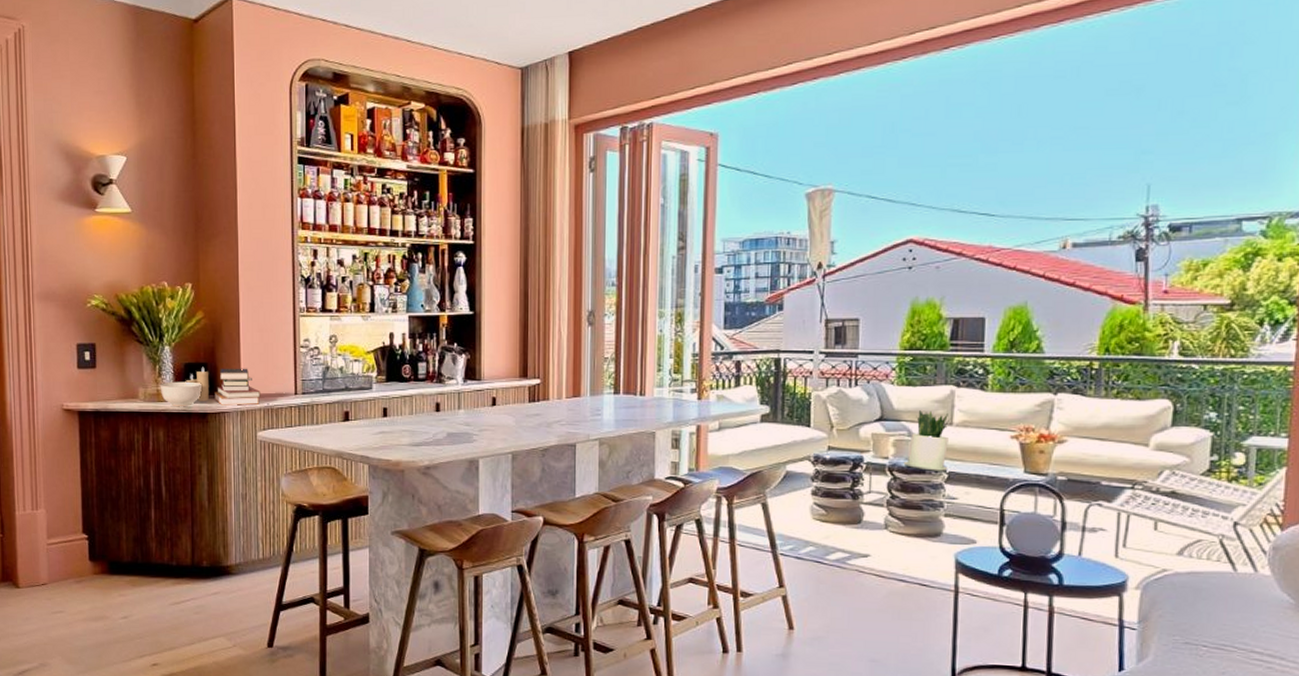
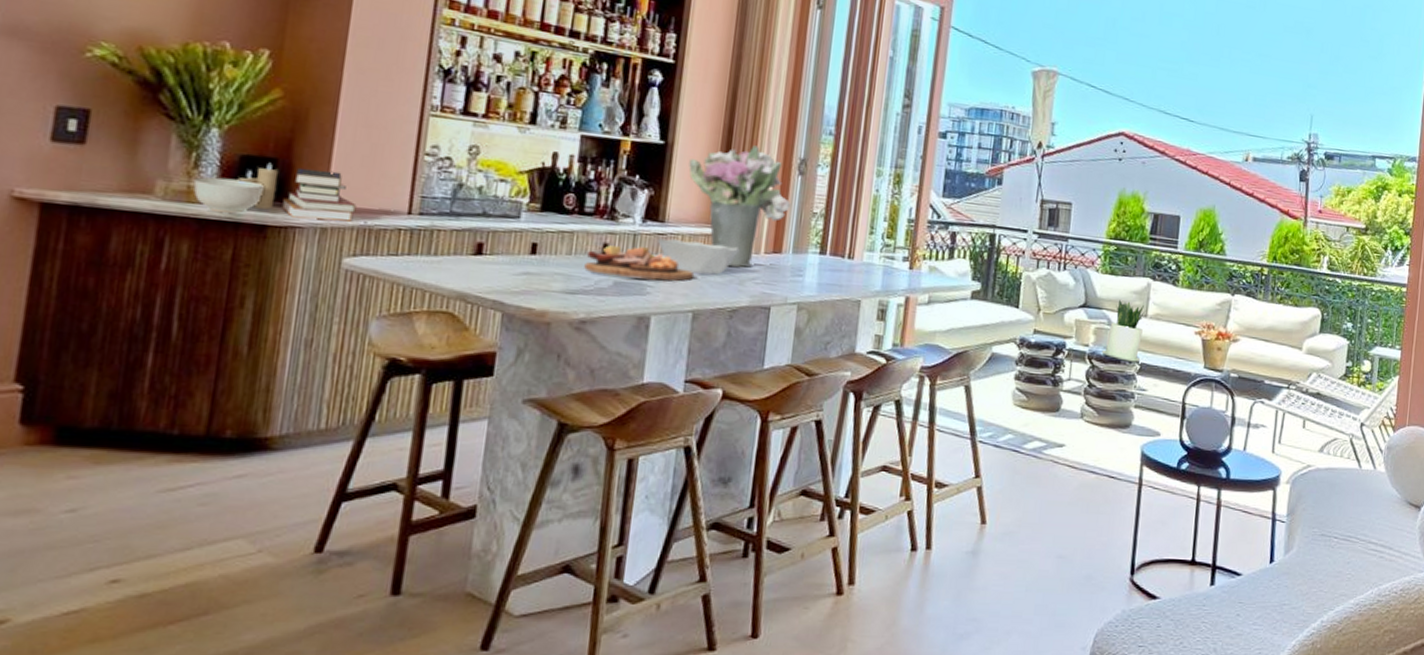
food platter: none [424,403,510,429] -> present [584,245,695,282]
bowl: none [476,394,545,421] -> present [656,238,740,275]
flower bouquet: none [495,305,584,413] -> present [688,145,791,267]

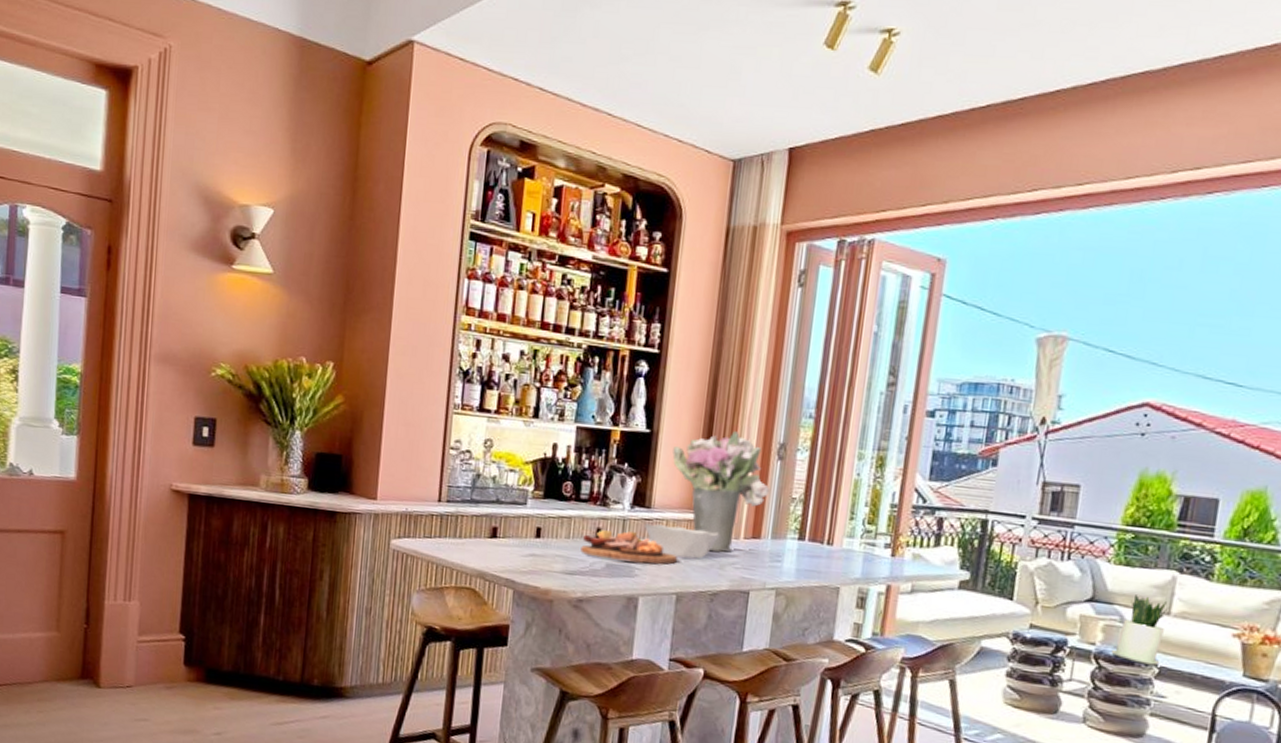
bowl: present [193,177,266,214] -> none [285,471,334,502]
candle: present [237,162,279,210] -> none [314,458,343,499]
books: present [282,167,357,222] -> none [346,462,400,508]

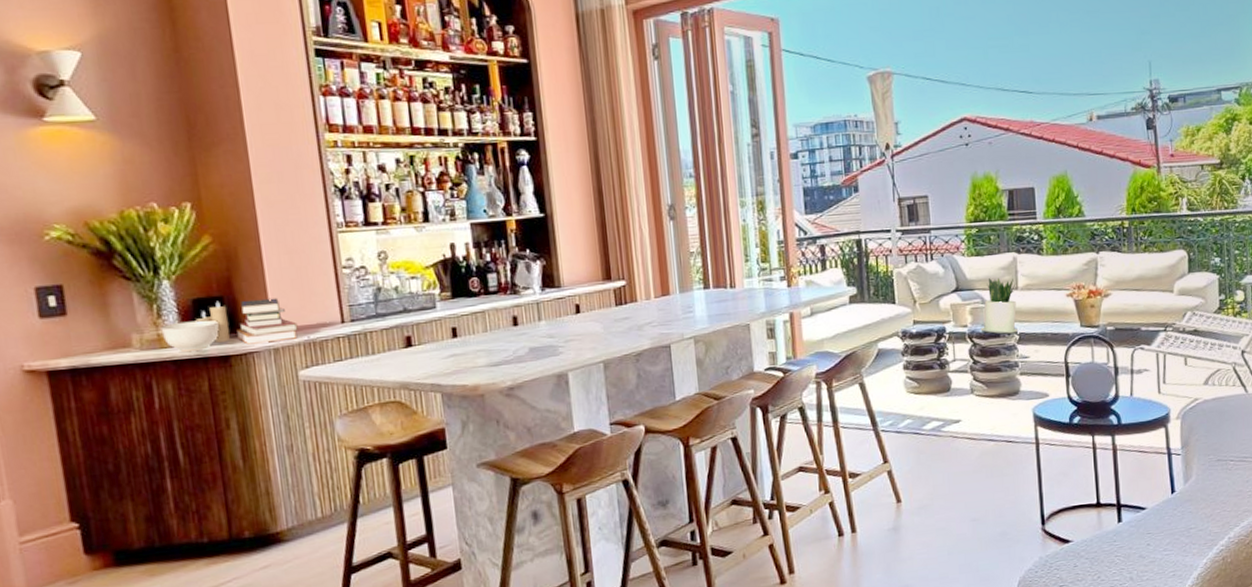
bowl: none [285,471,334,502] -> present [160,319,220,352]
candle: none [314,458,343,499] -> present [195,301,230,343]
books: none [346,462,400,508] -> present [236,298,298,345]
food platter: present [580,530,678,565] -> none [501,313,598,345]
bowl: present [643,523,720,560] -> none [557,297,632,328]
flower bouquet: present [672,431,770,552] -> none [570,201,669,316]

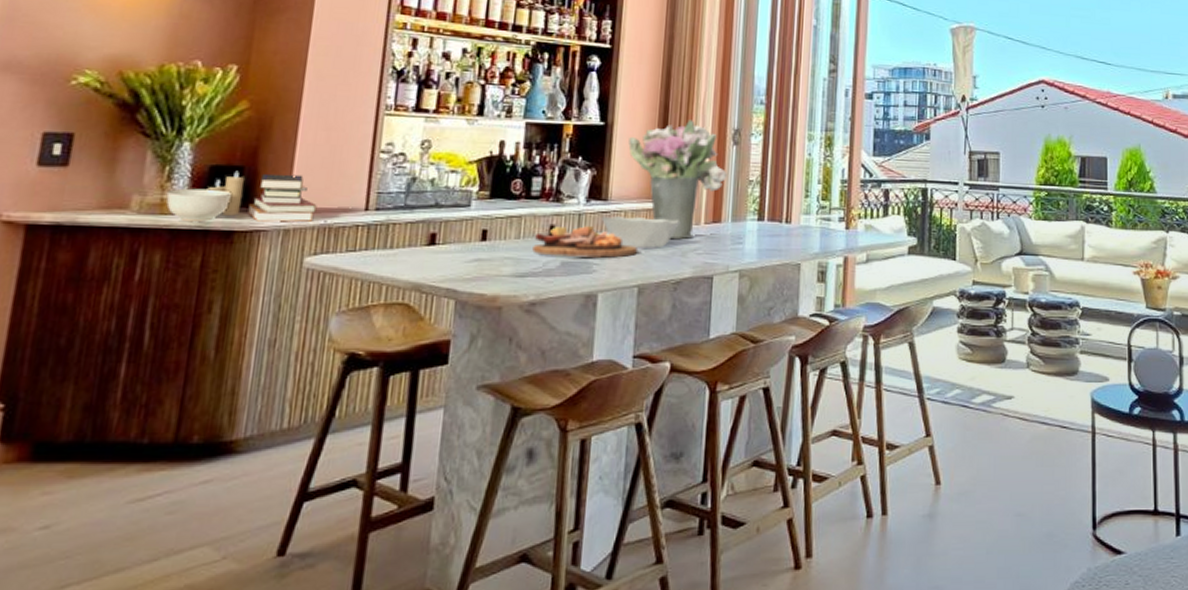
food platter: none [501,313,598,345] -> present [532,226,639,258]
bowl: none [557,297,632,328] -> present [600,216,681,249]
flower bouquet: none [570,201,669,316] -> present [628,120,728,240]
planter: present [980,277,1018,335] -> none [1042,245,1082,307]

